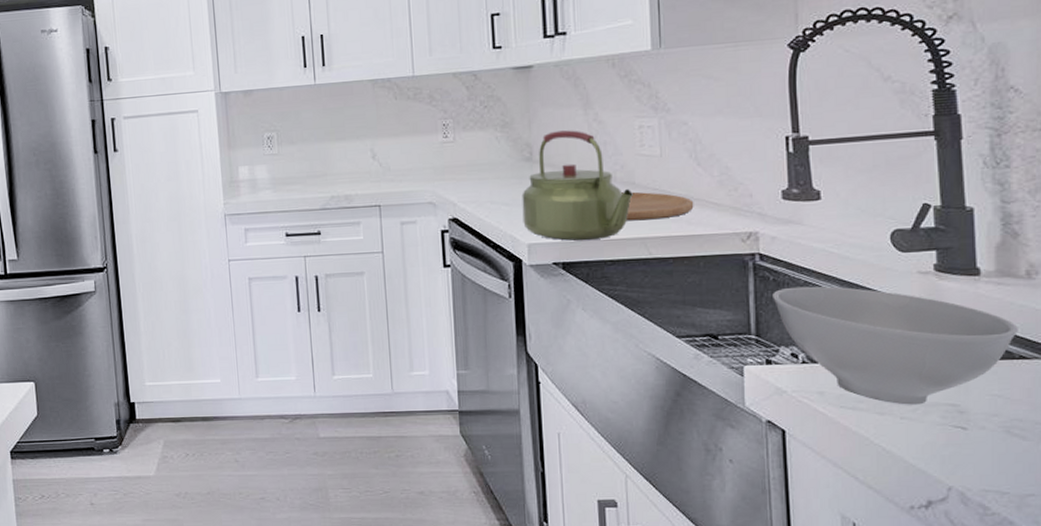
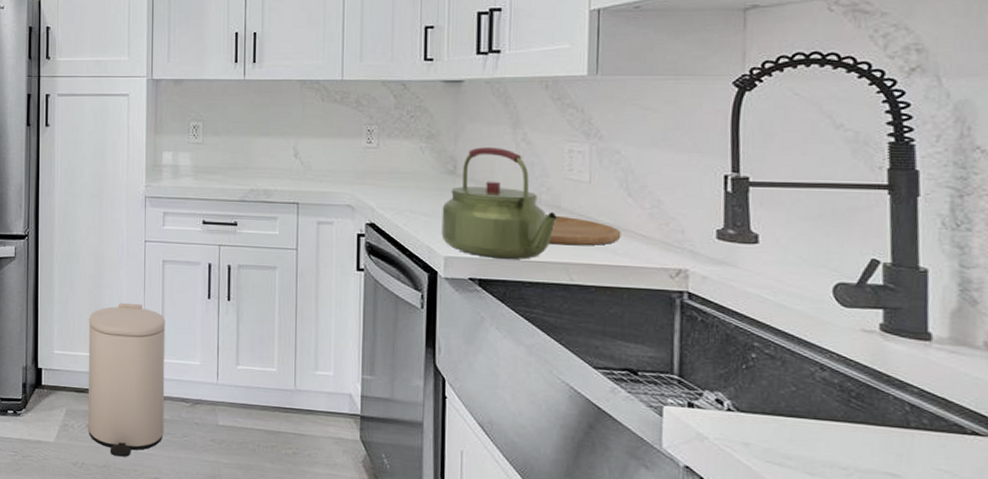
pedal bin: none [178,324,266,482] -> present [87,302,166,457]
bowl: present [773,286,1018,405] -> none [699,330,972,470]

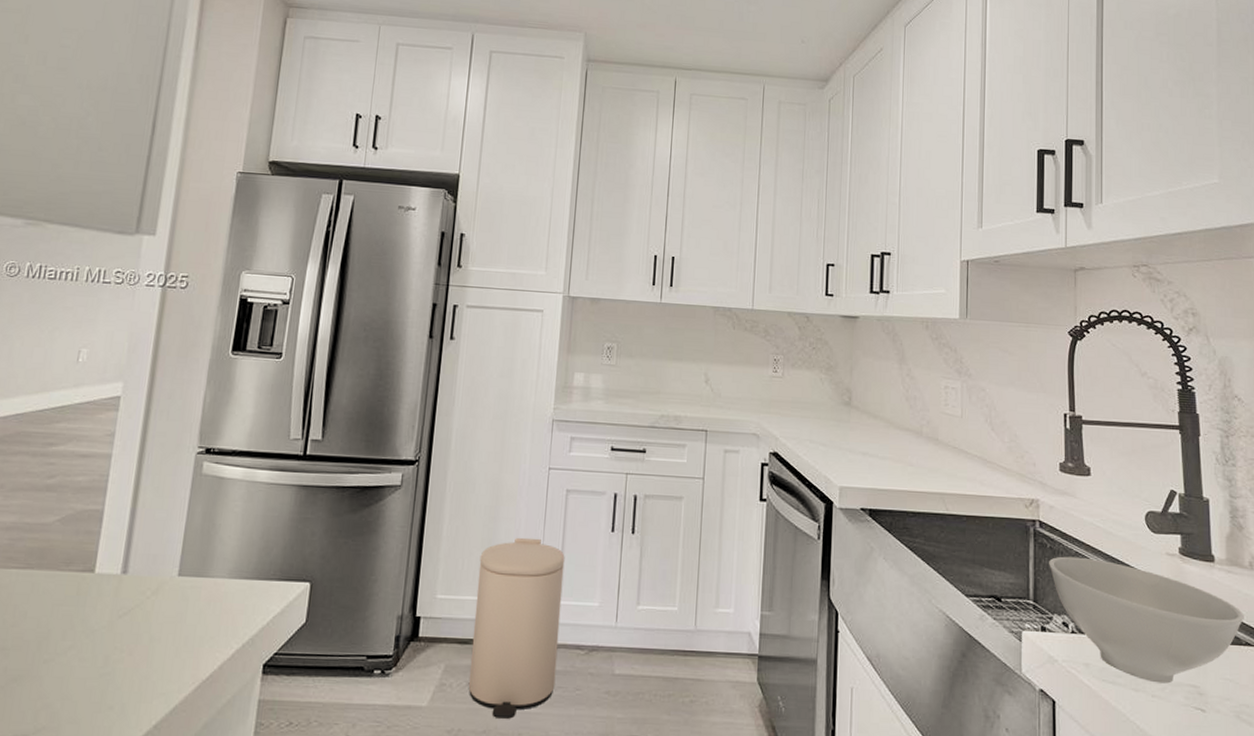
kettle: present [441,147,559,259] -> none [837,380,937,490]
cutting board: present [546,215,622,246] -> none [926,447,987,477]
bowl: none [699,330,972,470] -> present [1049,556,1244,684]

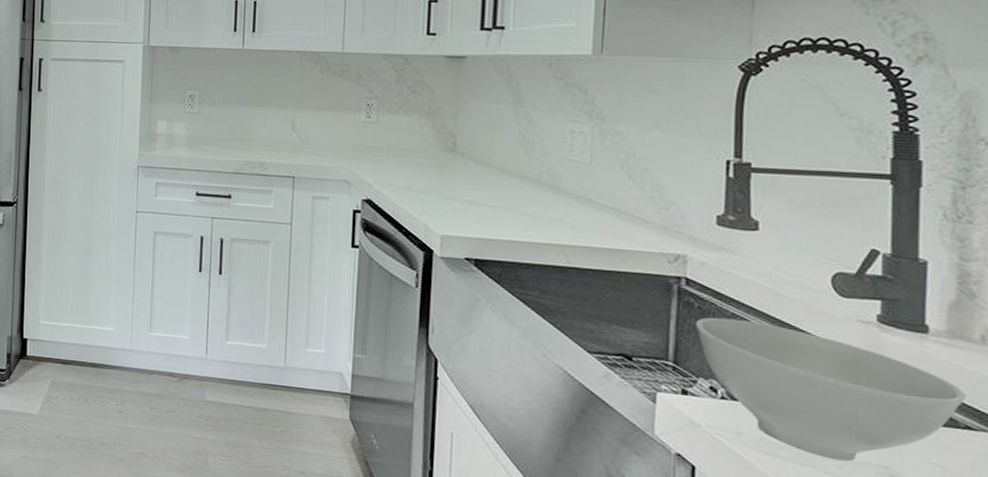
pedal bin: present [468,537,565,719] -> none [72,273,155,431]

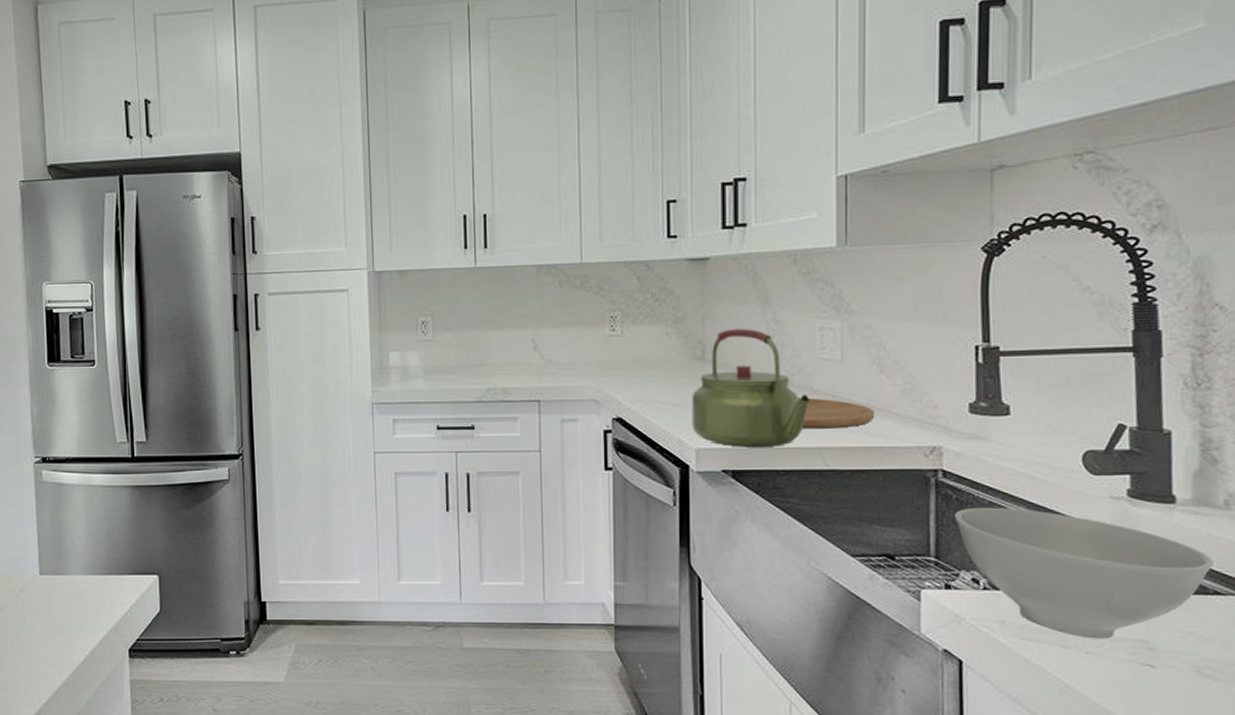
kettle: none [438,125,558,240] -> present [692,329,812,447]
cutting board: none [545,196,621,229] -> present [798,398,875,429]

